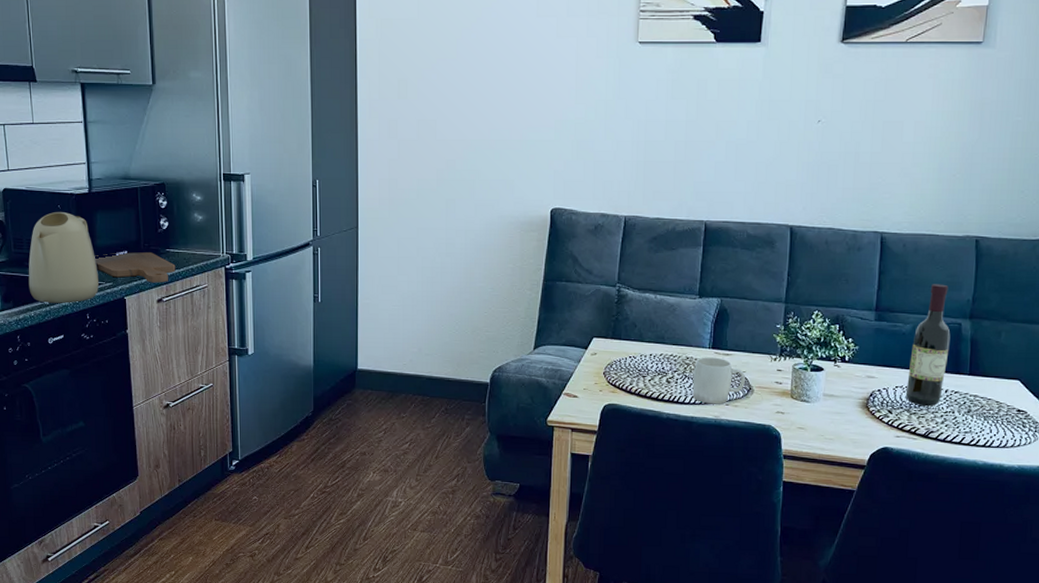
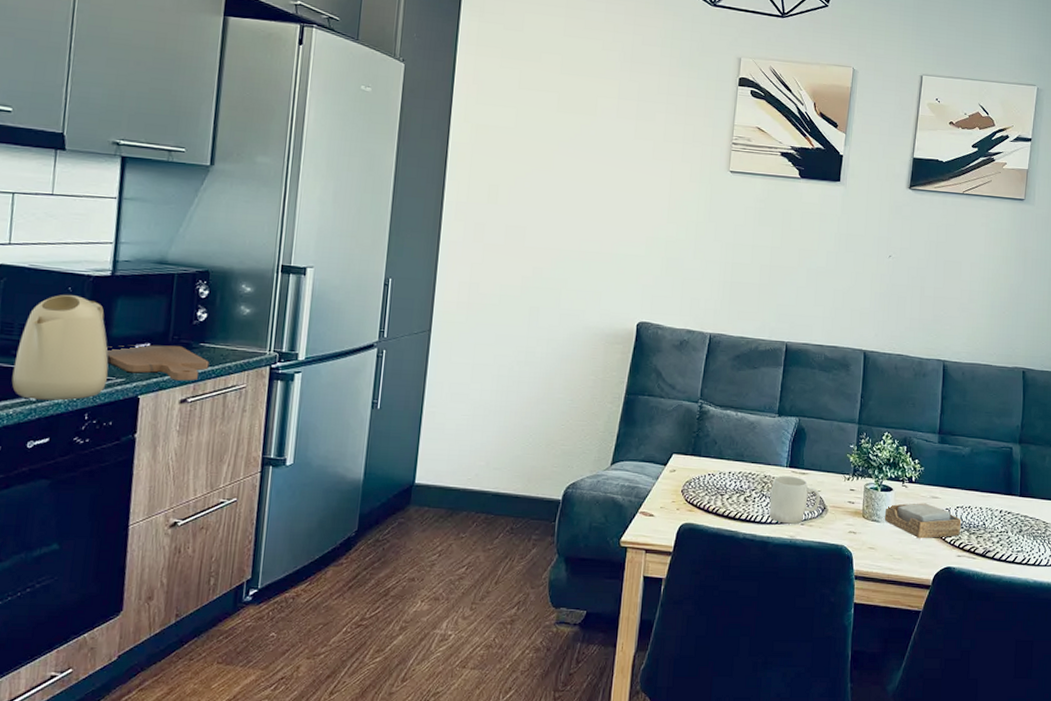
napkin holder: none [814,383,901,419] -> present [884,503,962,539]
wine bottle: present [905,284,951,407] -> none [965,410,1003,527]

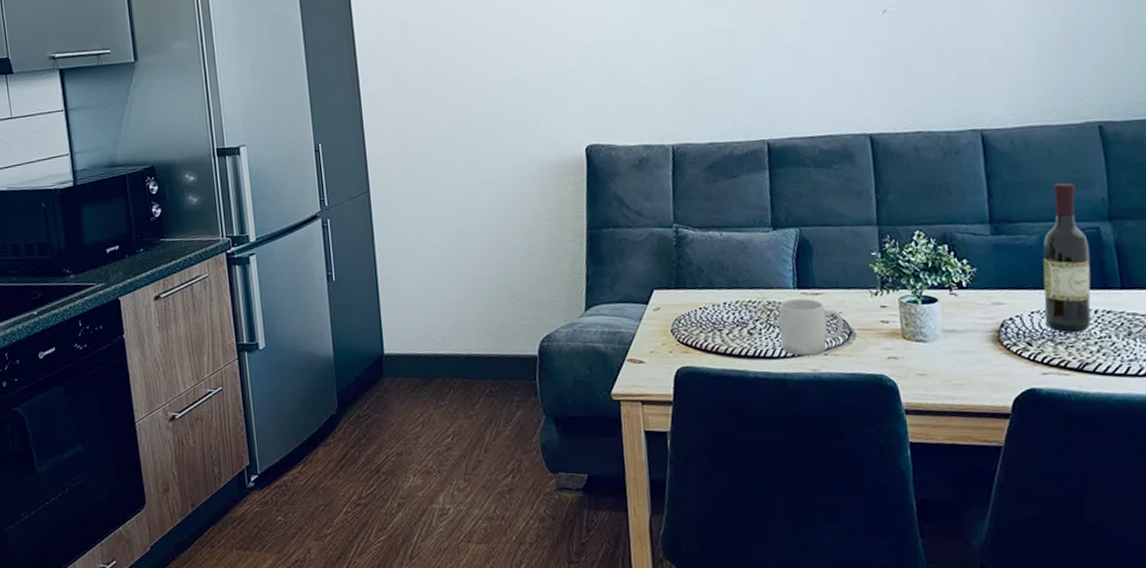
kettle: present [11,294,109,401] -> none [13,209,90,313]
cutting board: present [106,345,210,381] -> none [83,244,173,279]
napkin holder: present [884,503,962,539] -> none [931,312,1042,358]
wine bottle: none [965,410,1003,527] -> present [1042,182,1092,333]

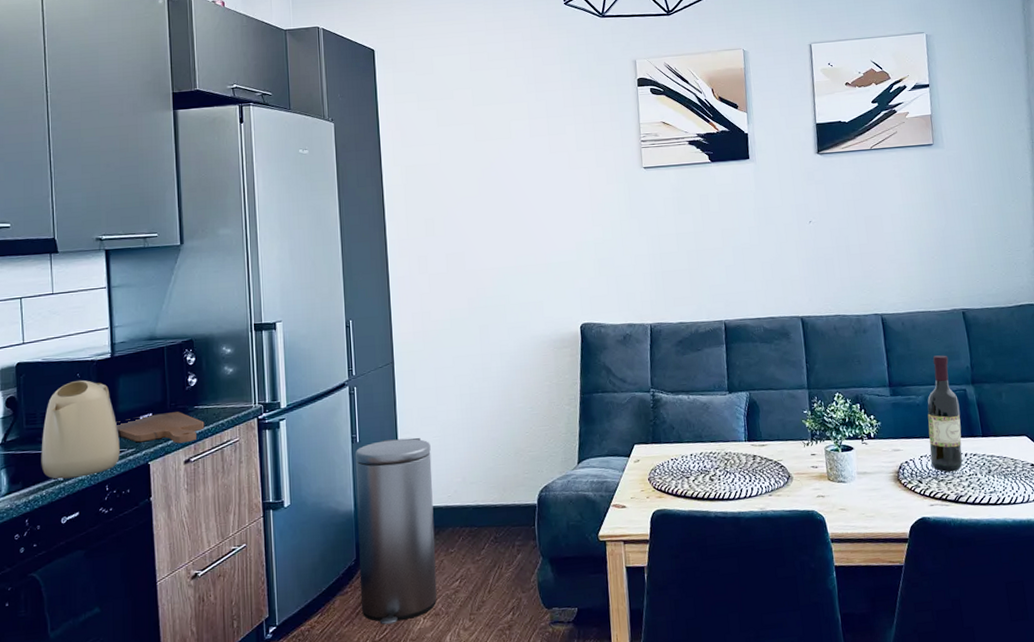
kettle: none [13,209,90,313] -> present [41,380,120,480]
cutting board: none [83,244,173,279] -> present [115,411,205,444]
pedal bin: none [331,277,428,481] -> present [354,437,437,626]
mug: present [778,298,844,356] -> none [733,449,784,497]

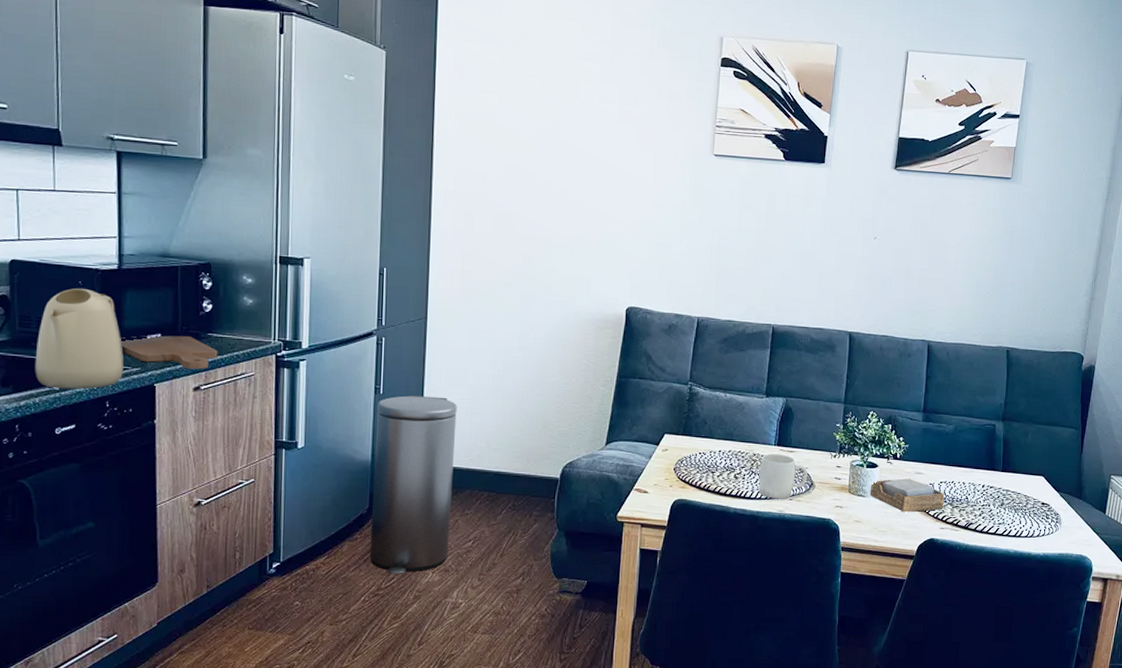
mug: none [733,449,784,497] -> present [758,454,808,499]
napkin holder: none [849,457,929,494] -> present [869,478,945,513]
wine bottle: present [927,355,963,472] -> none [948,389,987,501]

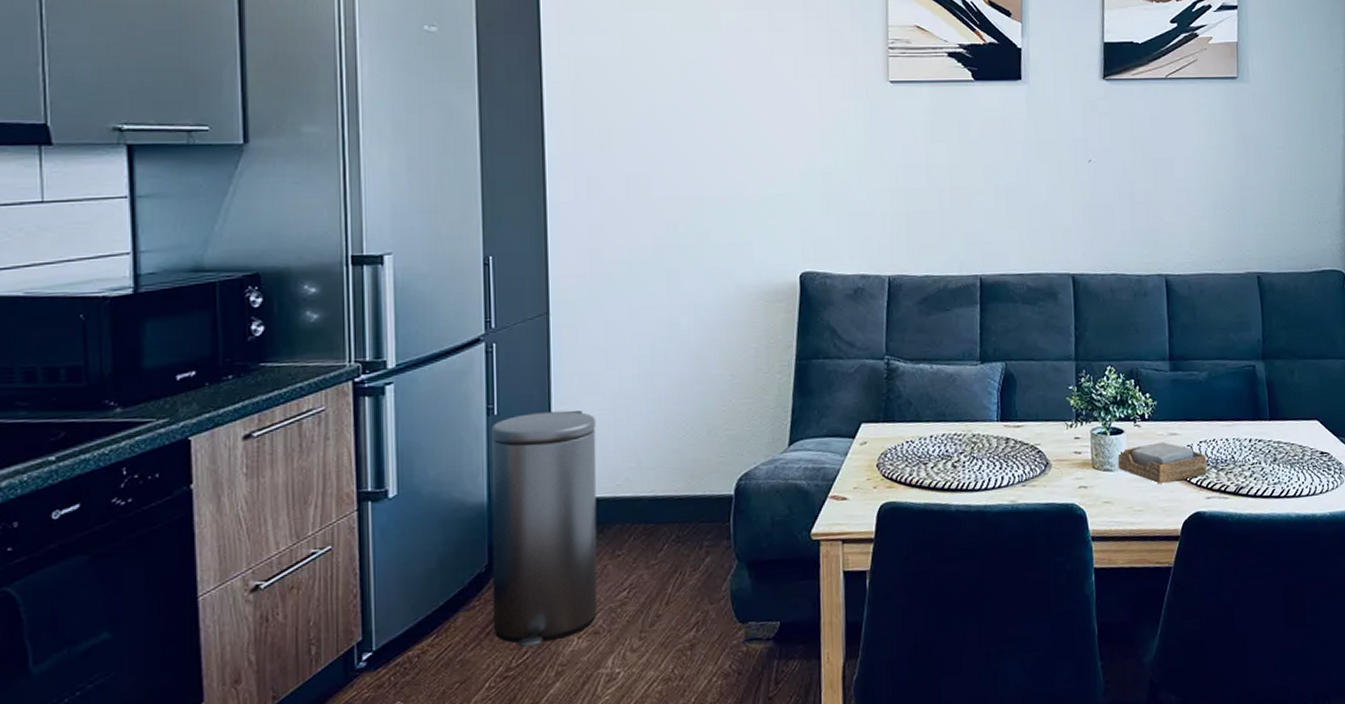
kettle: present [35,288,124,390] -> none [20,323,145,459]
cutting board: present [120,335,218,370] -> none [139,370,275,413]
mug: present [758,454,808,499] -> none [981,431,1041,488]

